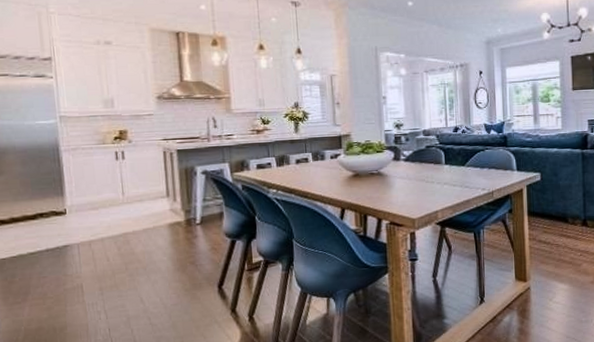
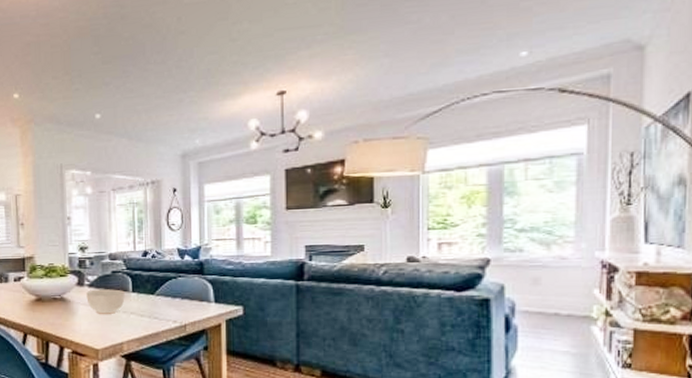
bowl: none [402,162,439,186] -> present [86,289,125,314]

